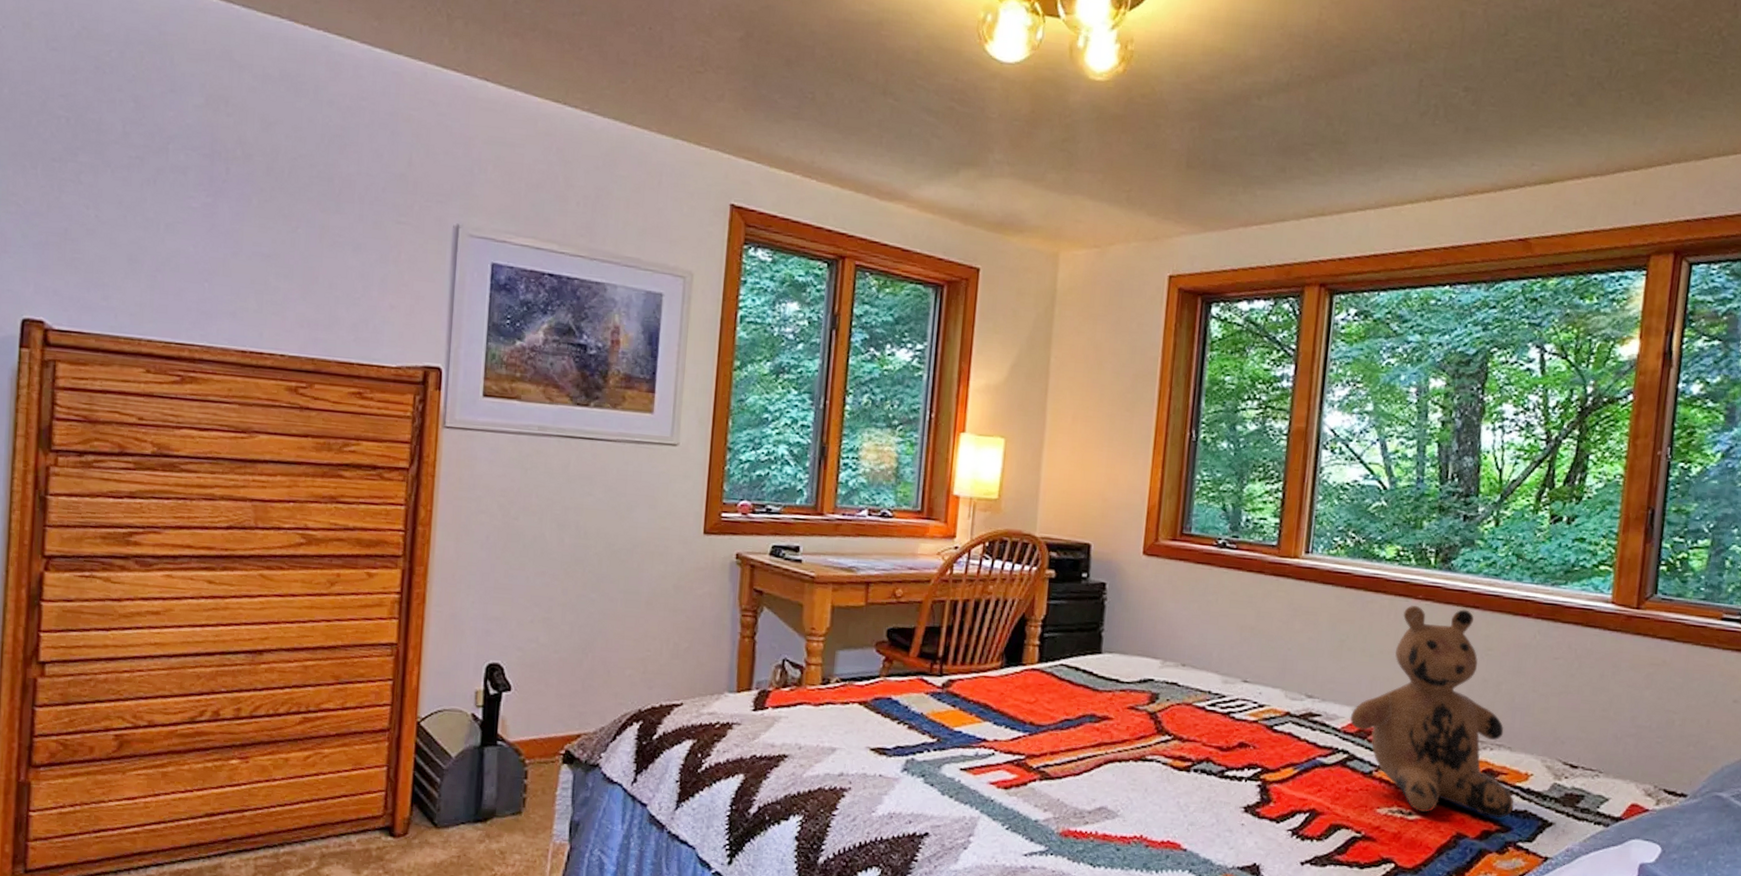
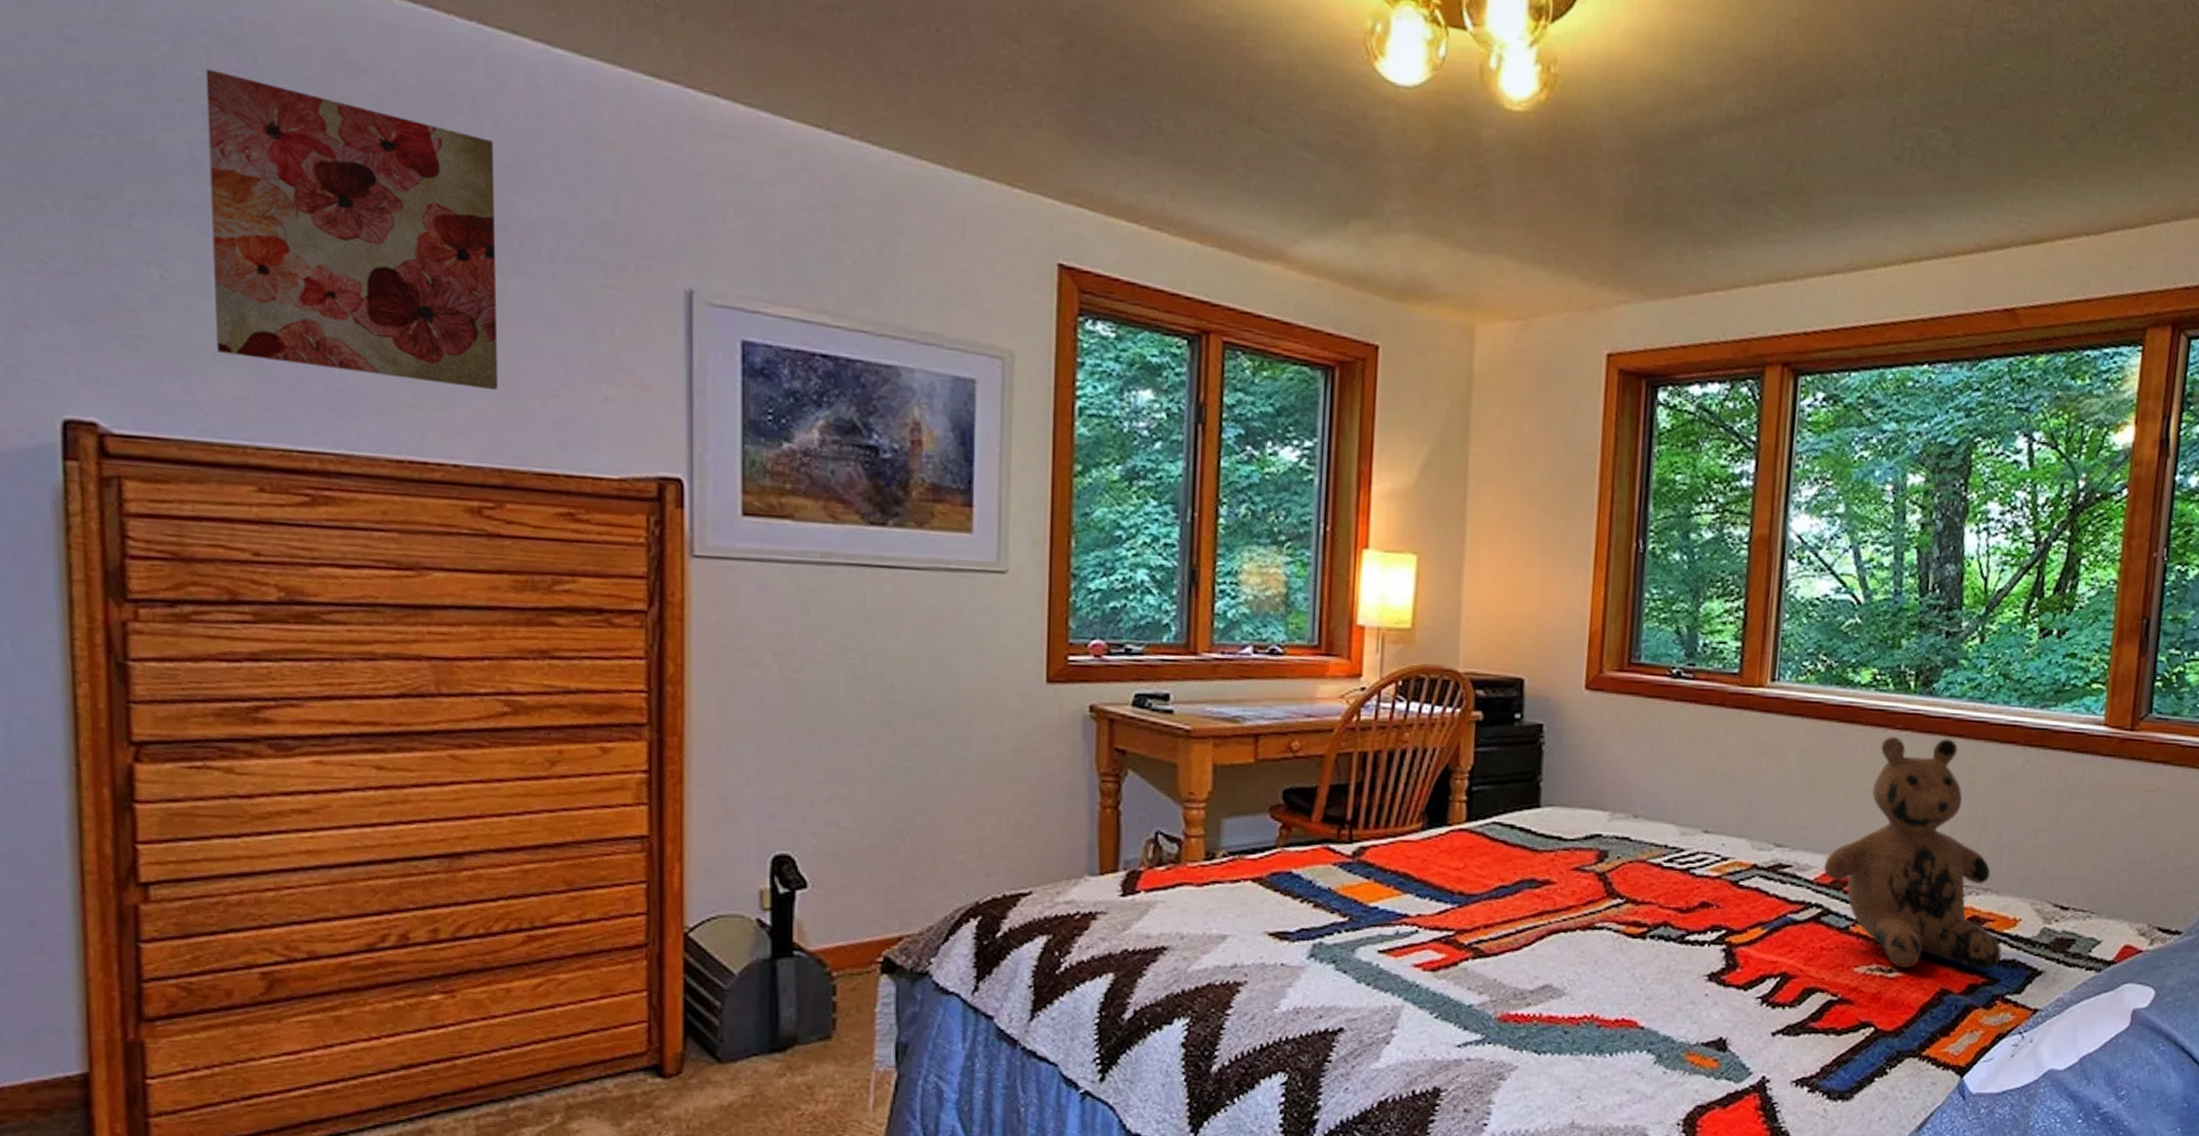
wall art: none [128,68,328,300] -> present [205,69,499,391]

